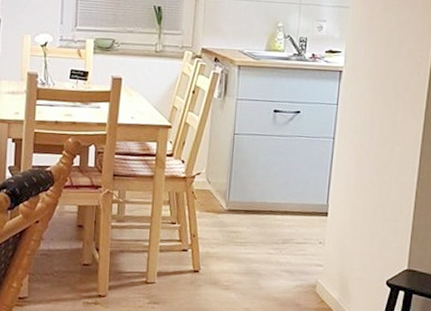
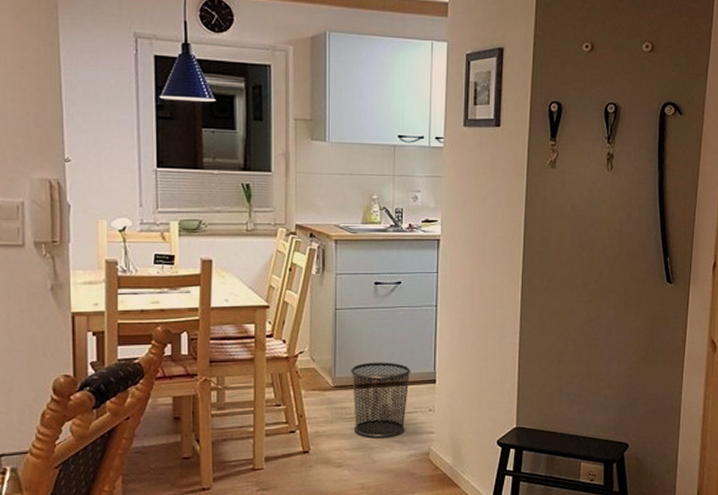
waste bin: none [243,189,304,266] -> present [351,362,411,439]

